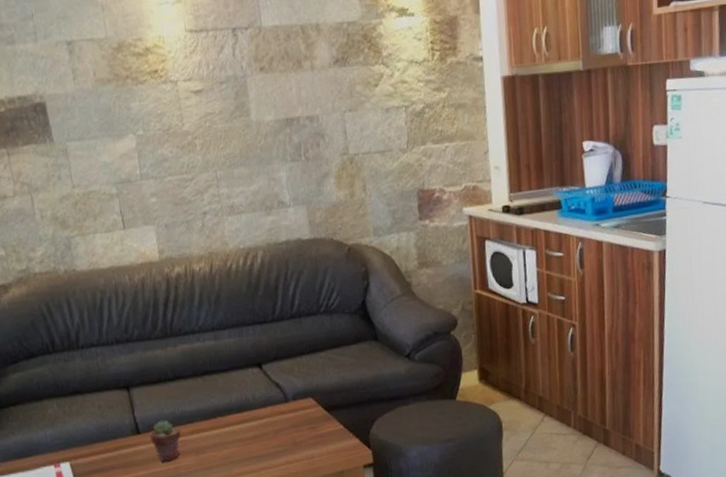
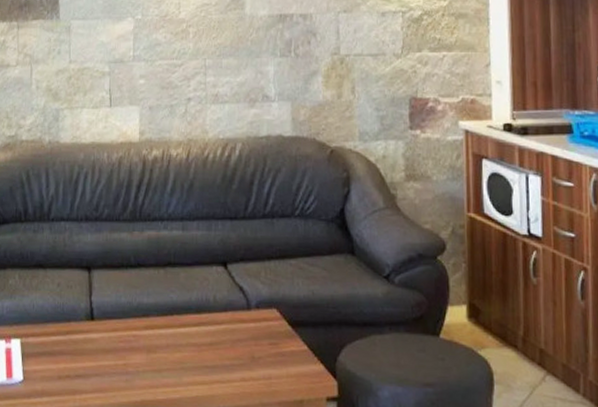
potted succulent: present [149,420,181,462] -> none [103,309,135,356]

